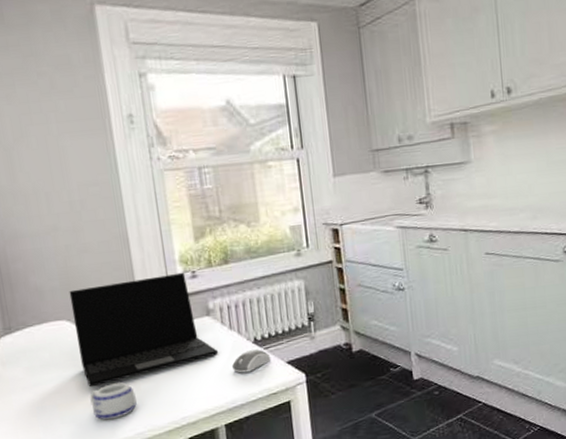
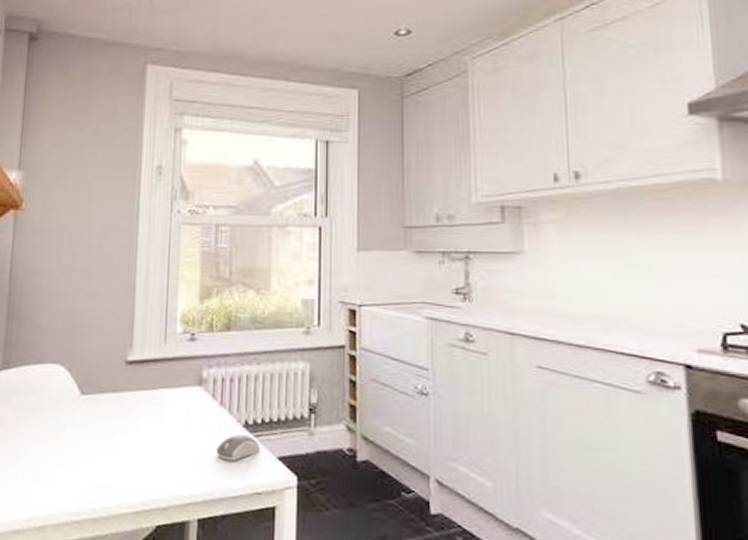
laptop: present [69,272,219,387] -> none [65,332,205,443]
mug: present [90,382,137,420] -> none [65,443,111,484]

